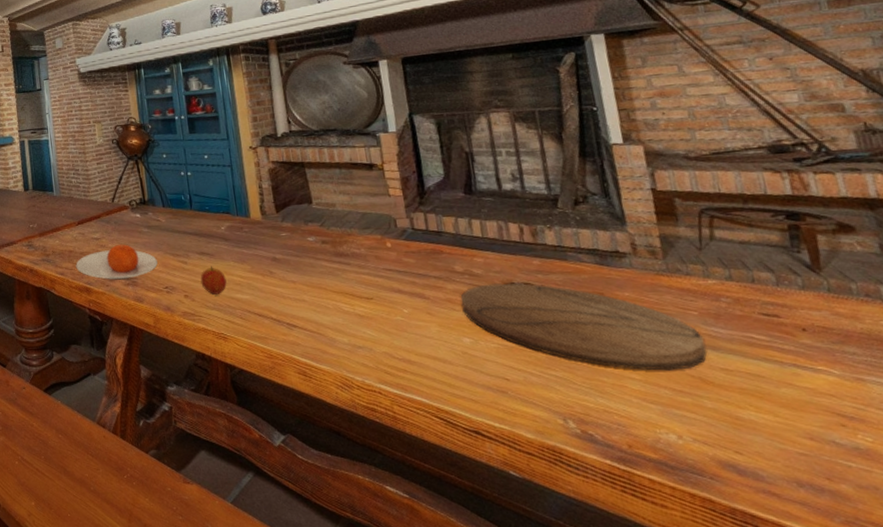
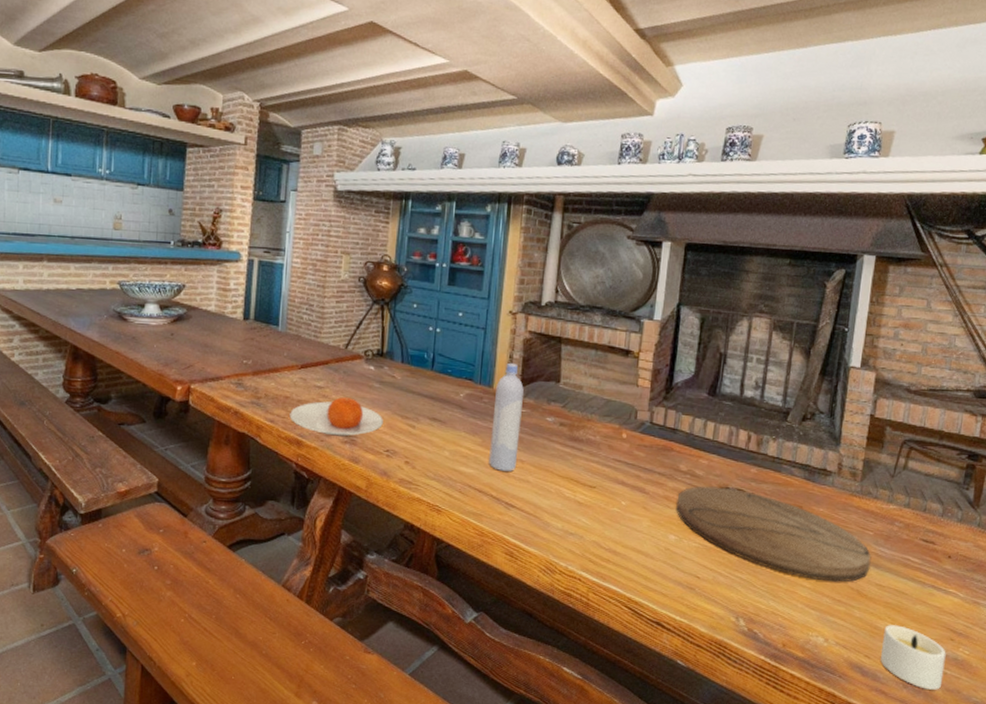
fruit: present [200,266,227,295] -> none [426,433,453,465]
bottle: none [253,192,289,294] -> present [489,362,524,471]
candle: none [749,413,850,487] -> present [881,625,946,690]

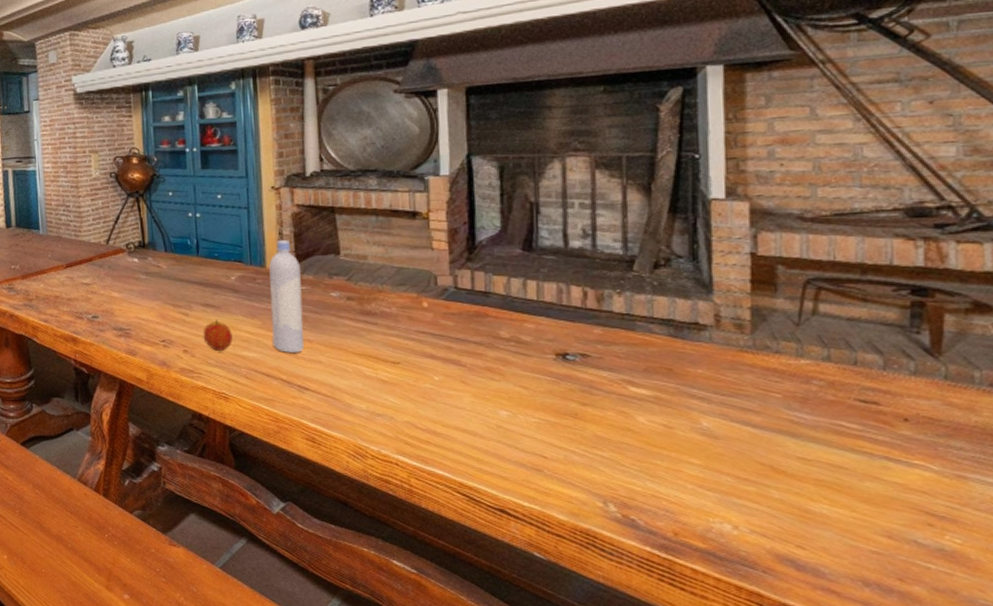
plate: present [289,397,383,437] -> none [62,291,155,330]
fruit: none [426,433,453,465] -> present [203,319,233,351]
cutting board: present [676,486,872,582] -> none [502,353,785,457]
candle: present [881,625,946,690] -> none [819,507,926,589]

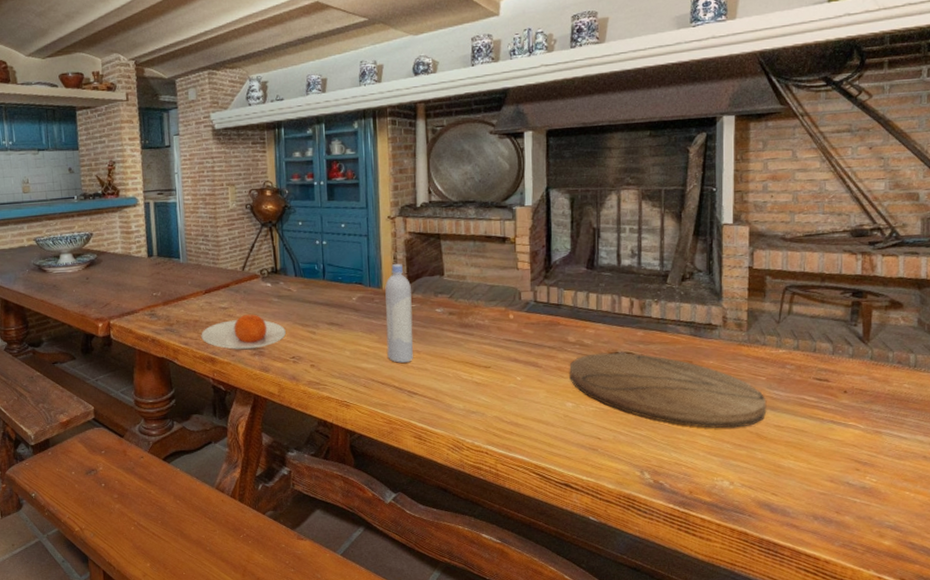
plate: none [62,291,155,330] -> present [201,314,286,350]
fruit: present [203,319,233,351] -> none [328,336,354,364]
cutting board: none [502,353,785,457] -> present [569,352,767,428]

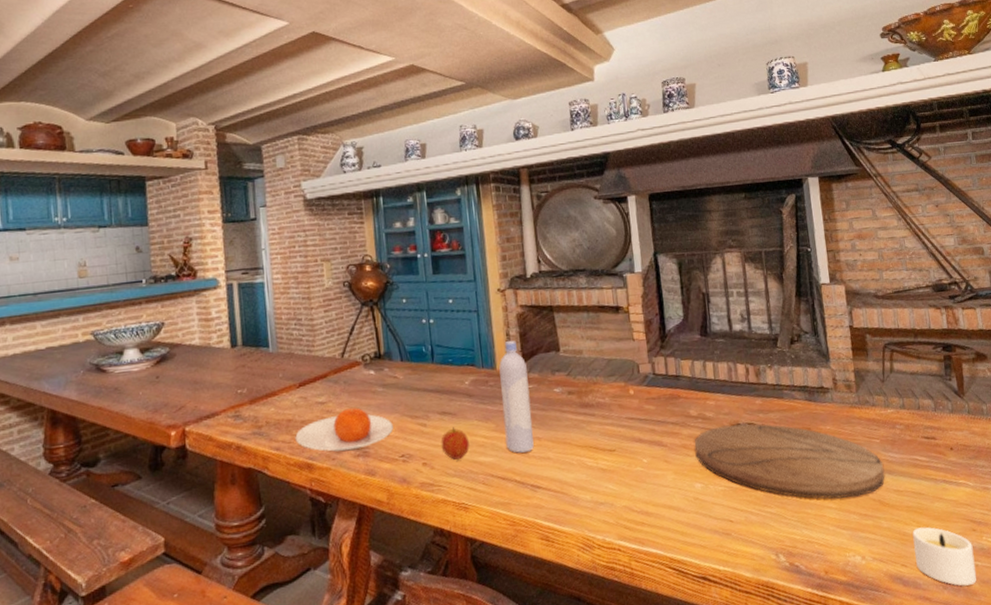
fruit: none [328,336,354,364] -> present [441,426,470,460]
candle: none [787,462,853,519] -> present [912,527,977,586]

